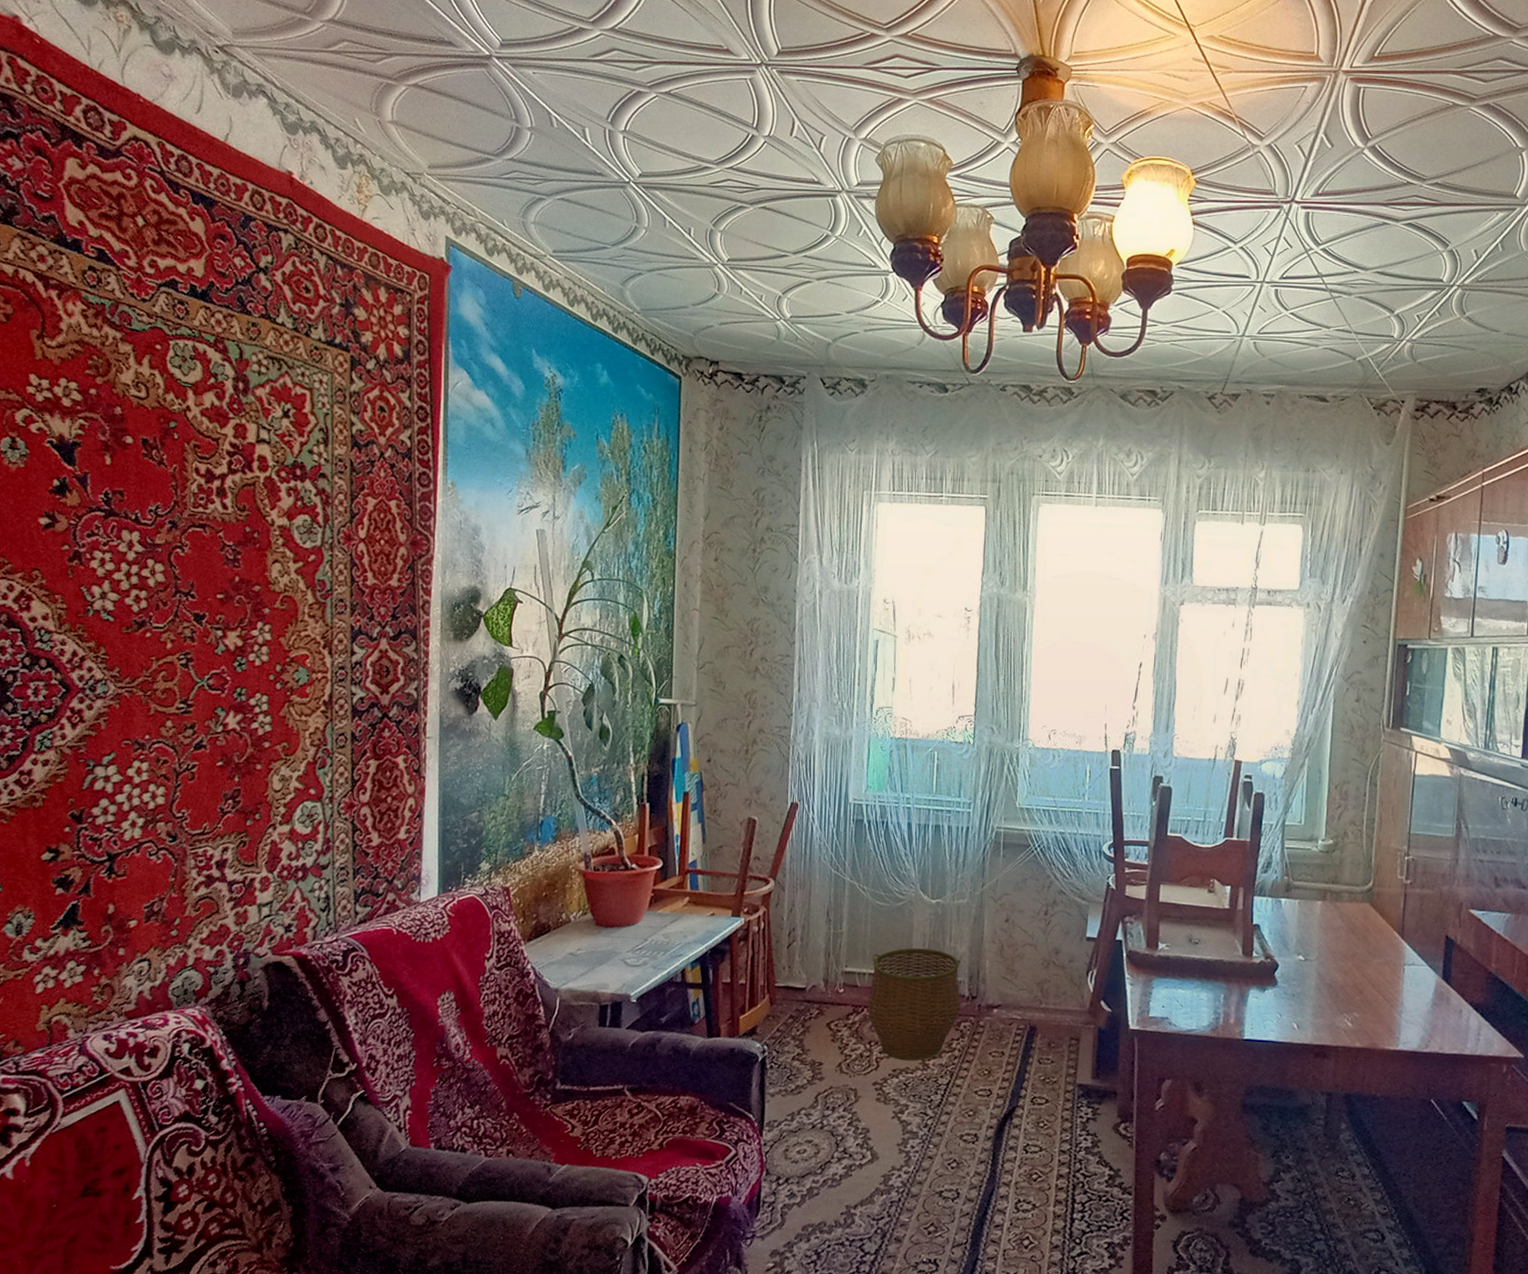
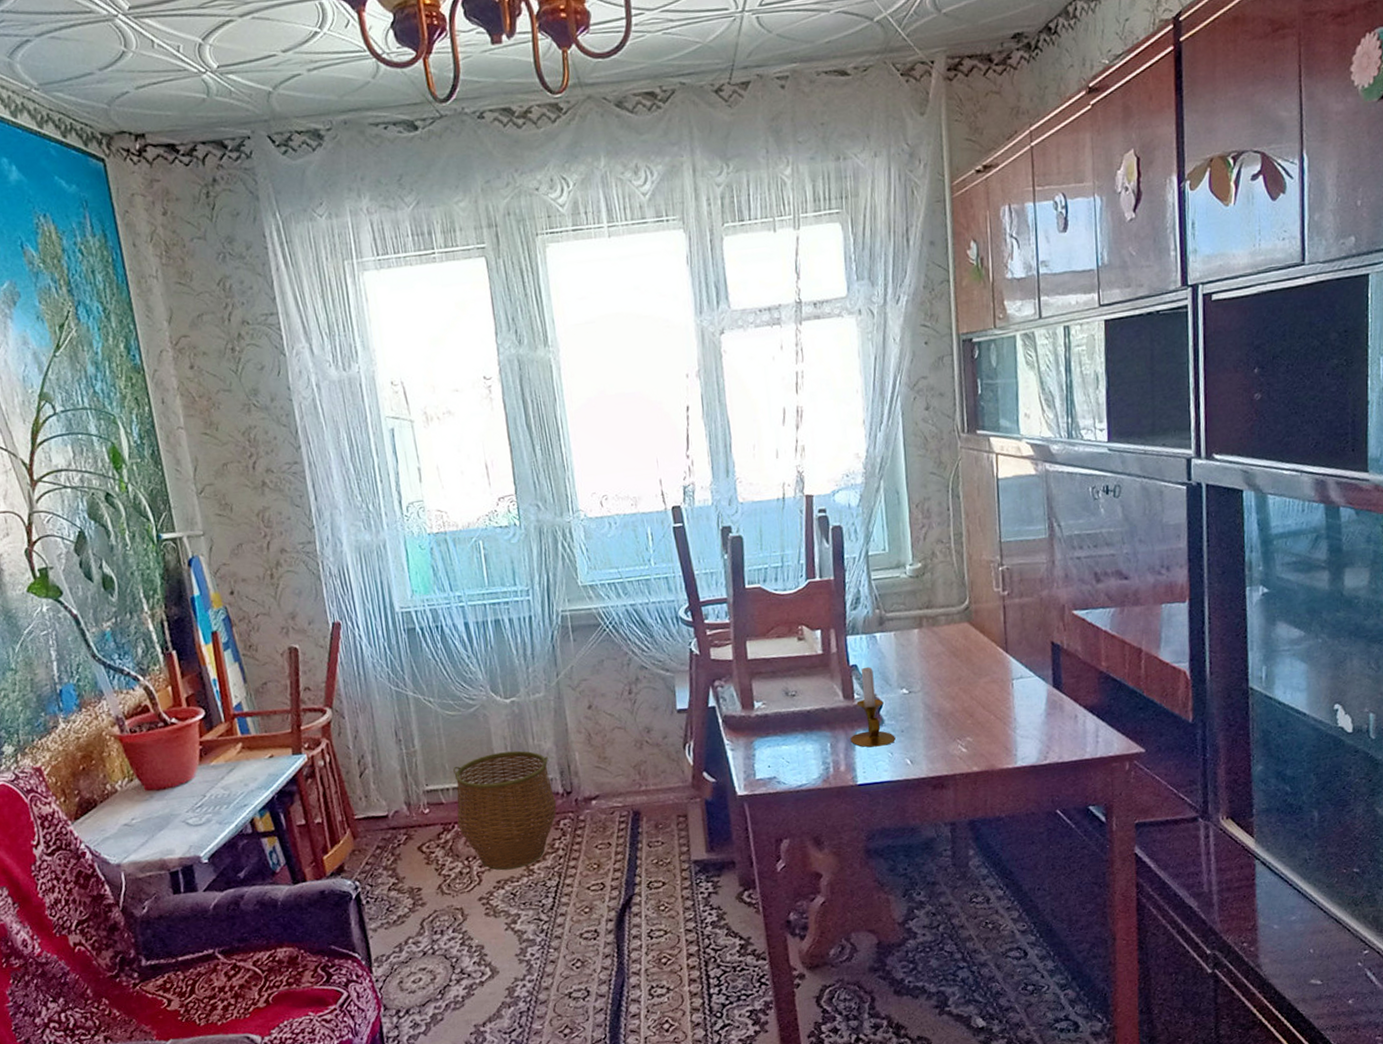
candlestick: none [1243,928,1286,1006] -> present [850,666,896,748]

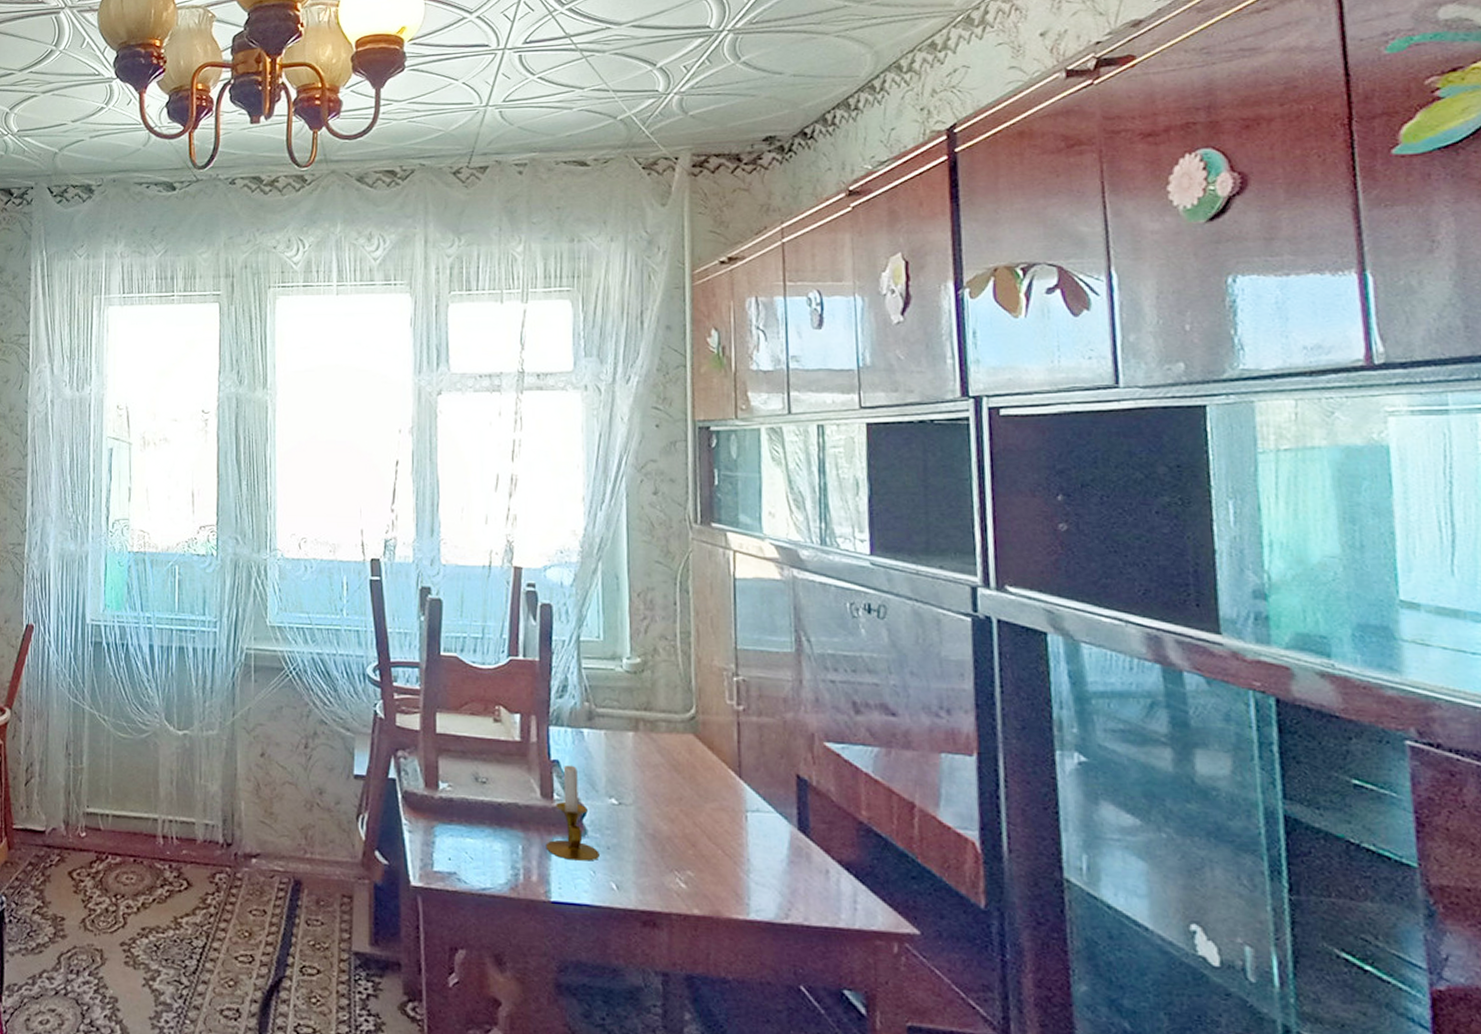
basket: present [453,750,557,870] -> none [112,786,215,918]

